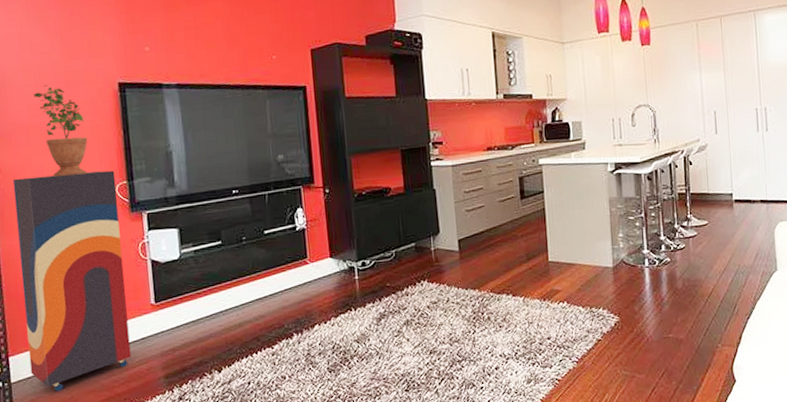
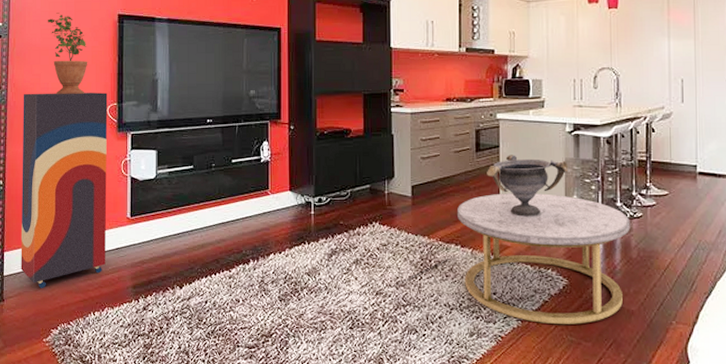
coffee table: none [506,234,675,362] -> present [457,193,630,325]
decorative bowl: none [533,199,613,260] -> present [487,155,569,217]

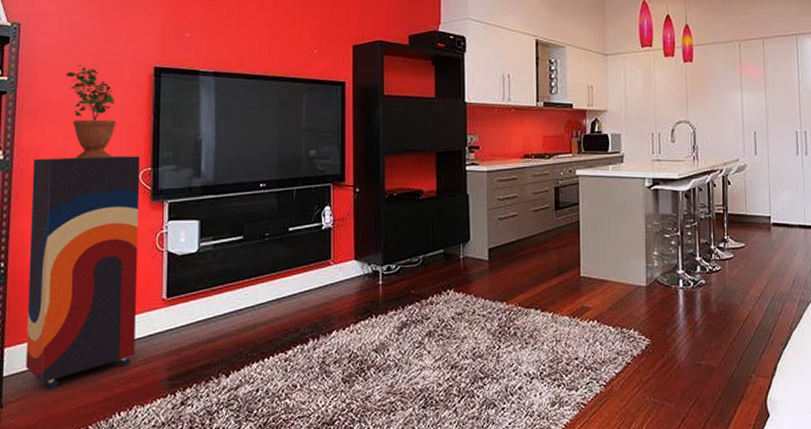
coffee table: present [457,193,630,325] -> none [537,251,710,387]
decorative bowl: present [487,155,569,217] -> none [567,212,649,276]

